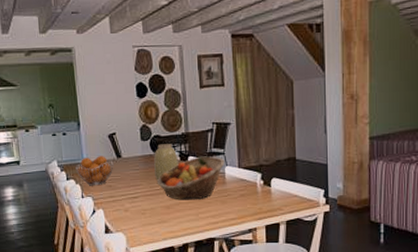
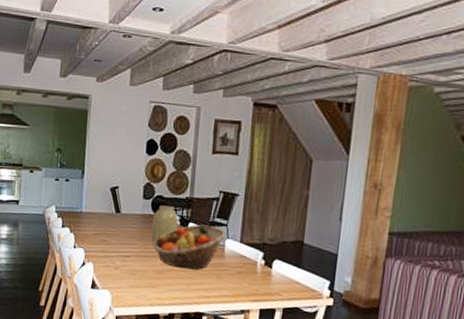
fruit basket: present [75,156,114,186] -> none [72,207,112,238]

